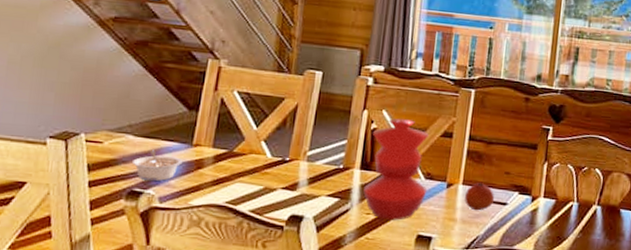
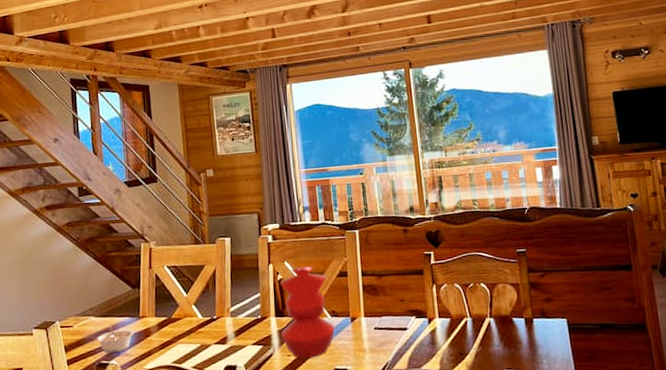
fruit: present [465,182,495,211] -> none [368,313,396,339]

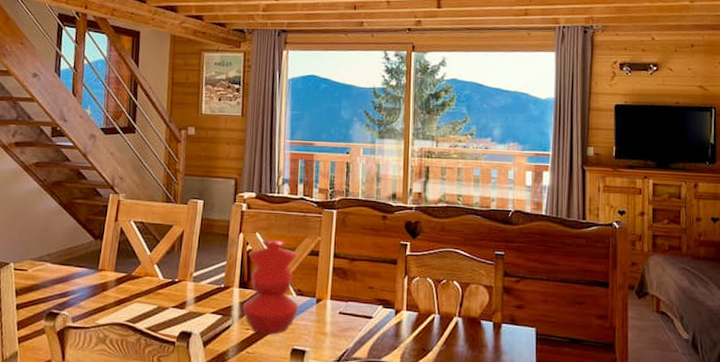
legume: present [96,326,133,353] -> none [50,275,90,303]

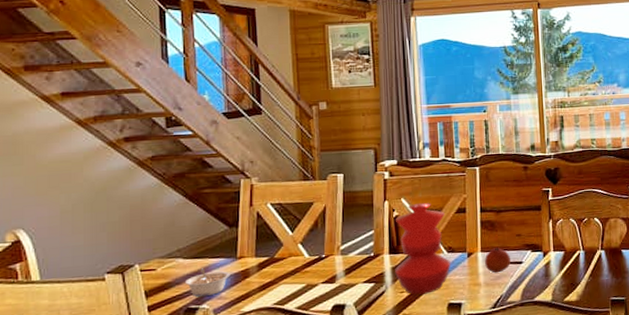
legume: none [50,275,90,303] -> present [184,268,229,297]
fruit: none [333,297,361,325] -> present [485,247,511,273]

